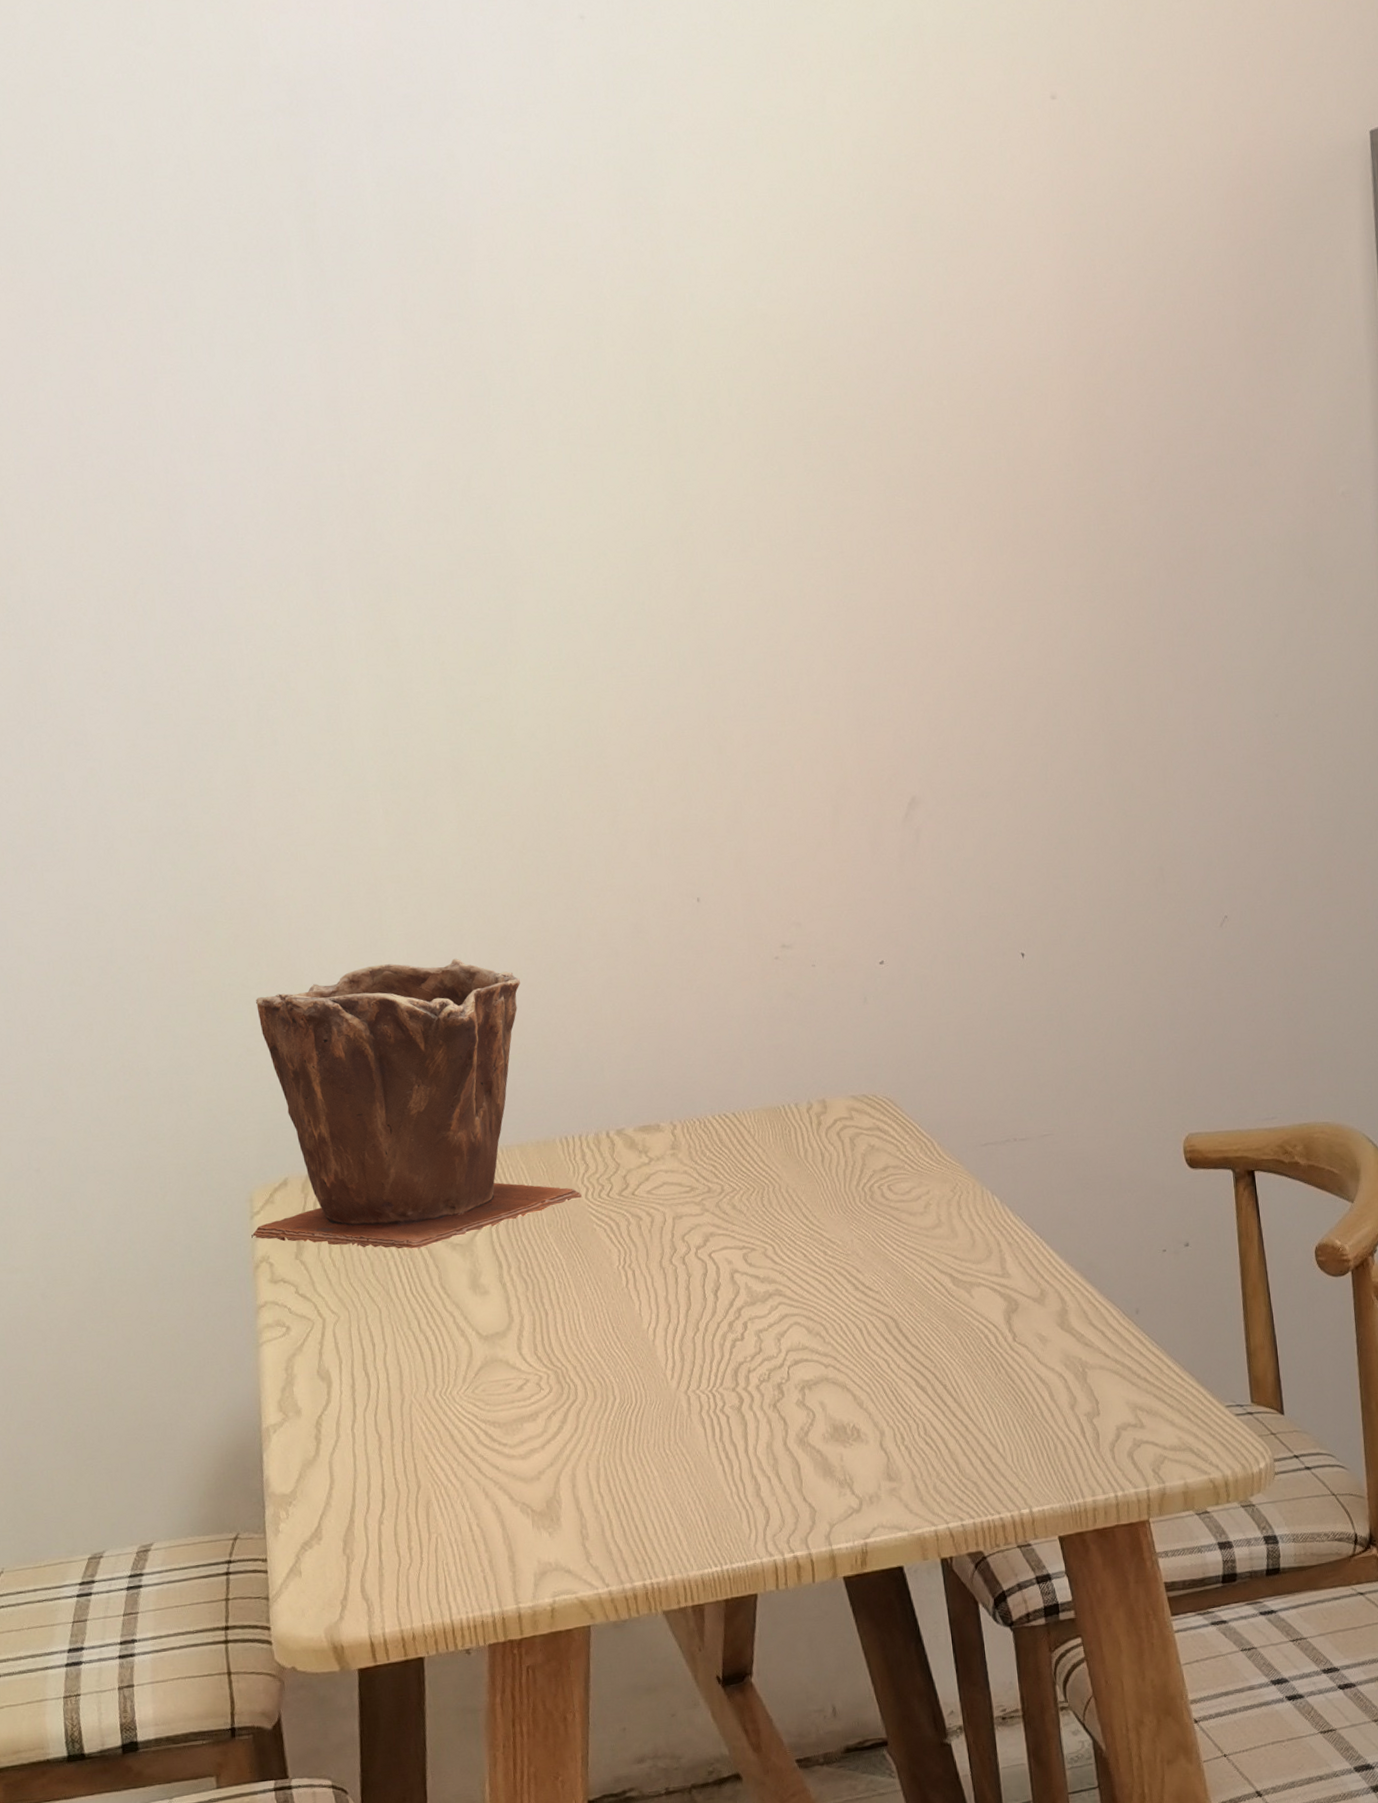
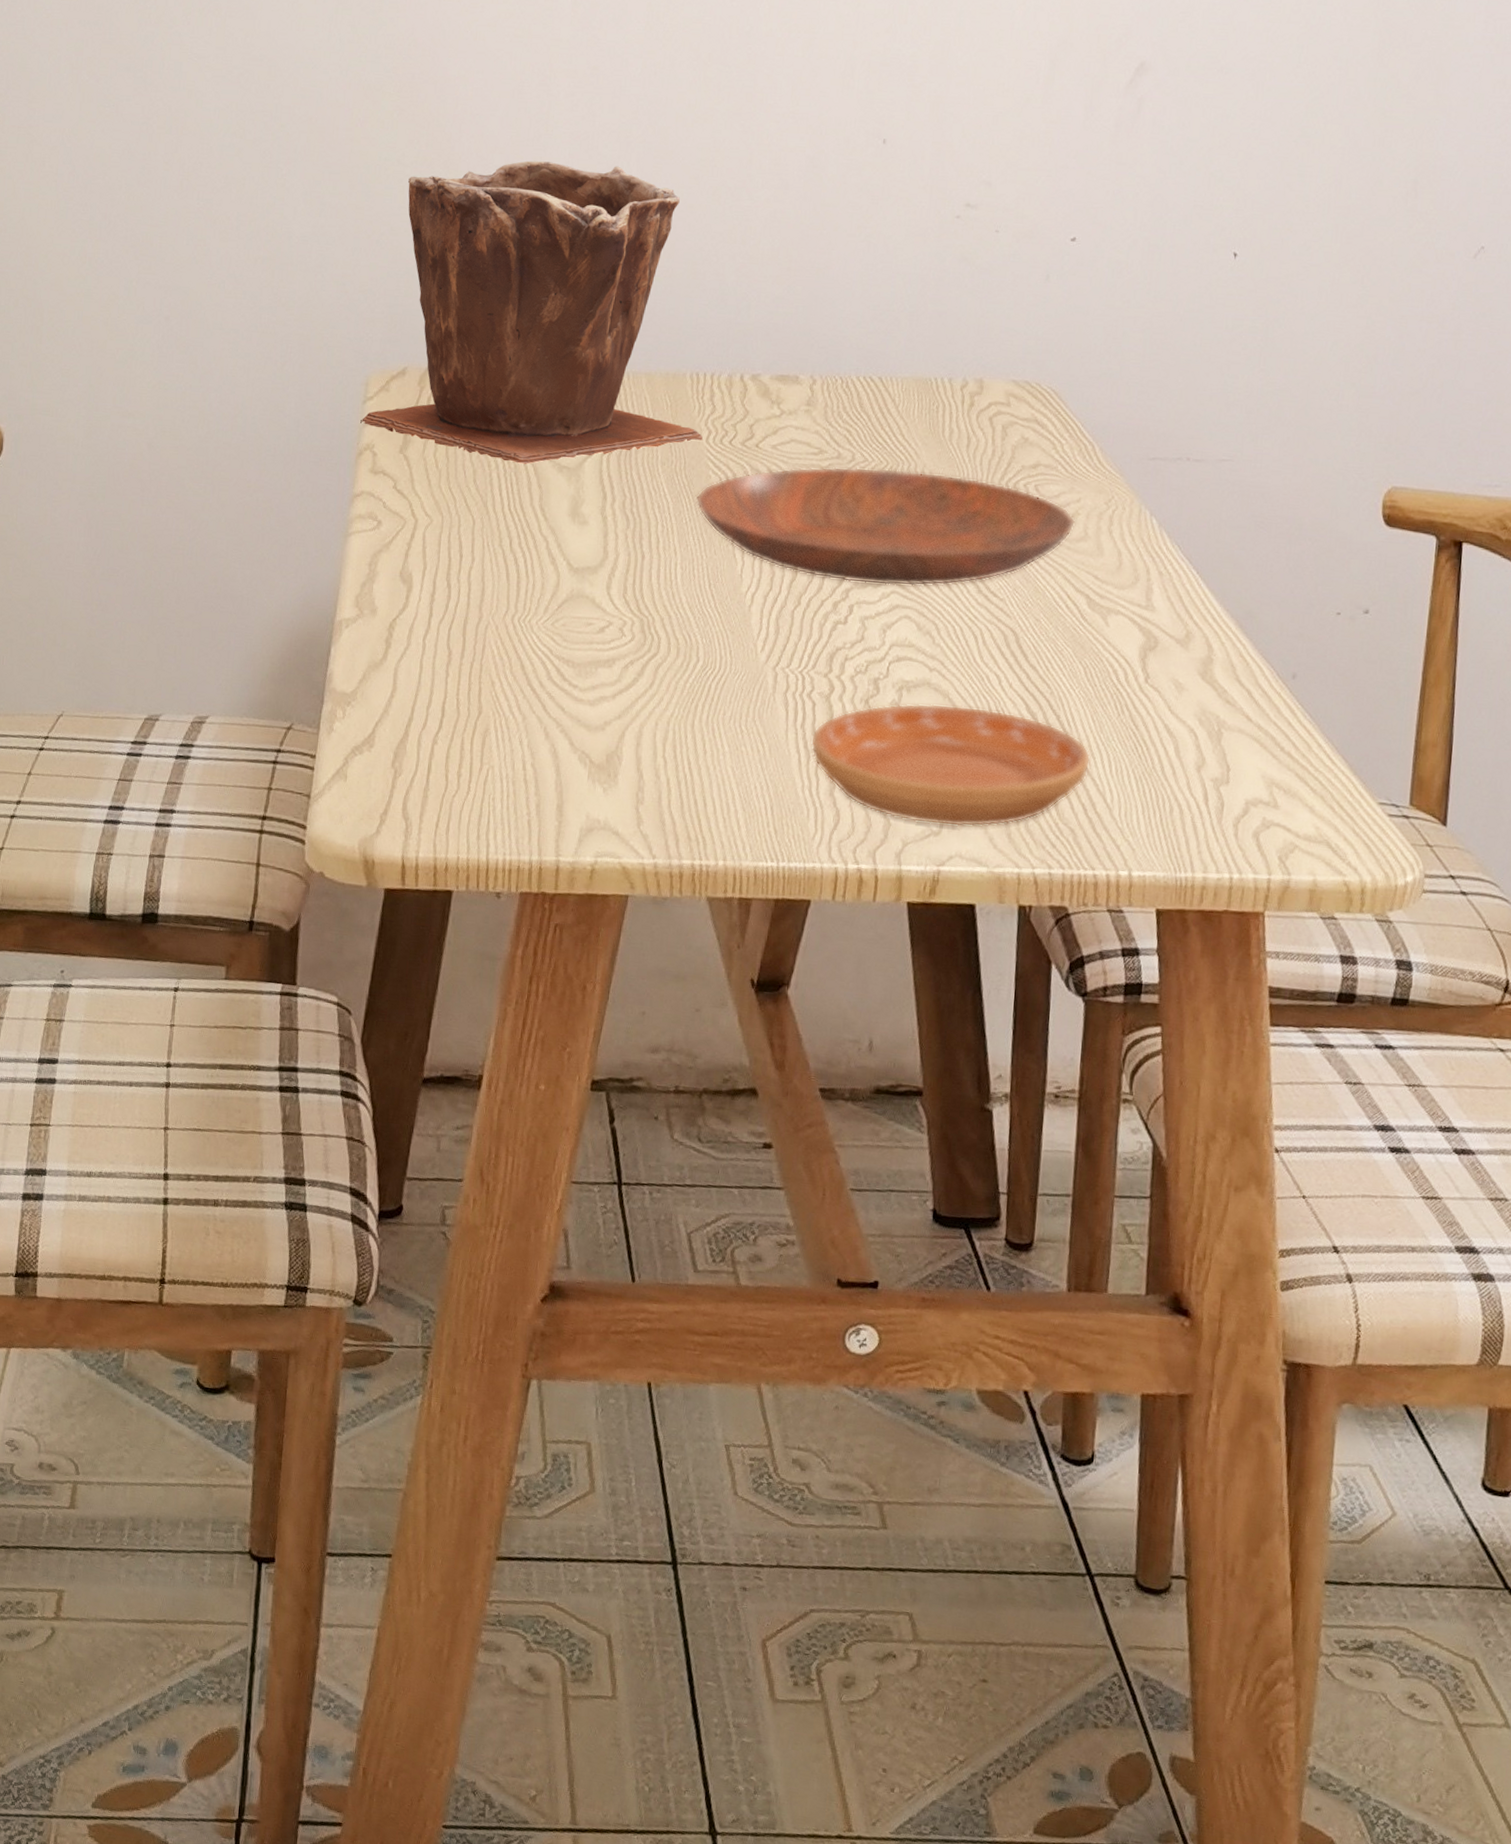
bowl: none [585,1189,929,1303] -> present [695,466,1076,587]
saucer: none [730,1390,980,1505] -> present [810,703,1091,827]

